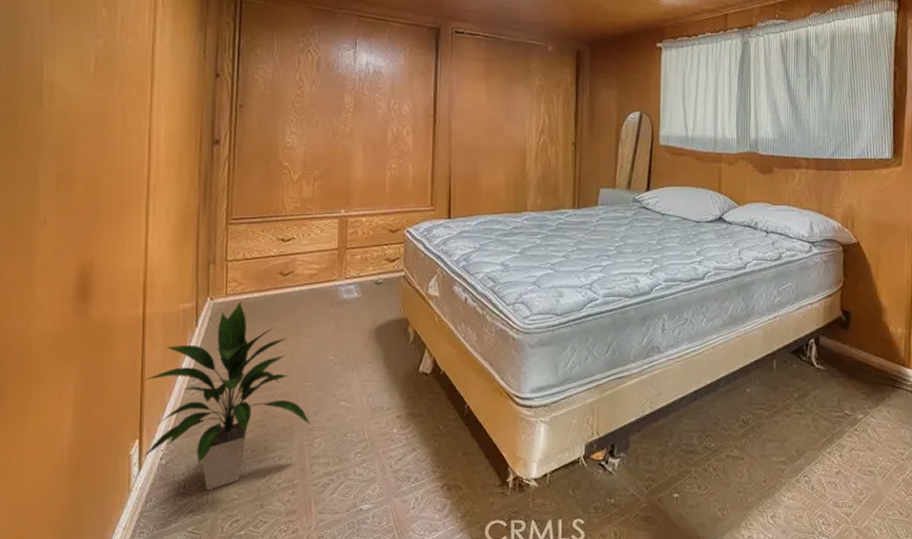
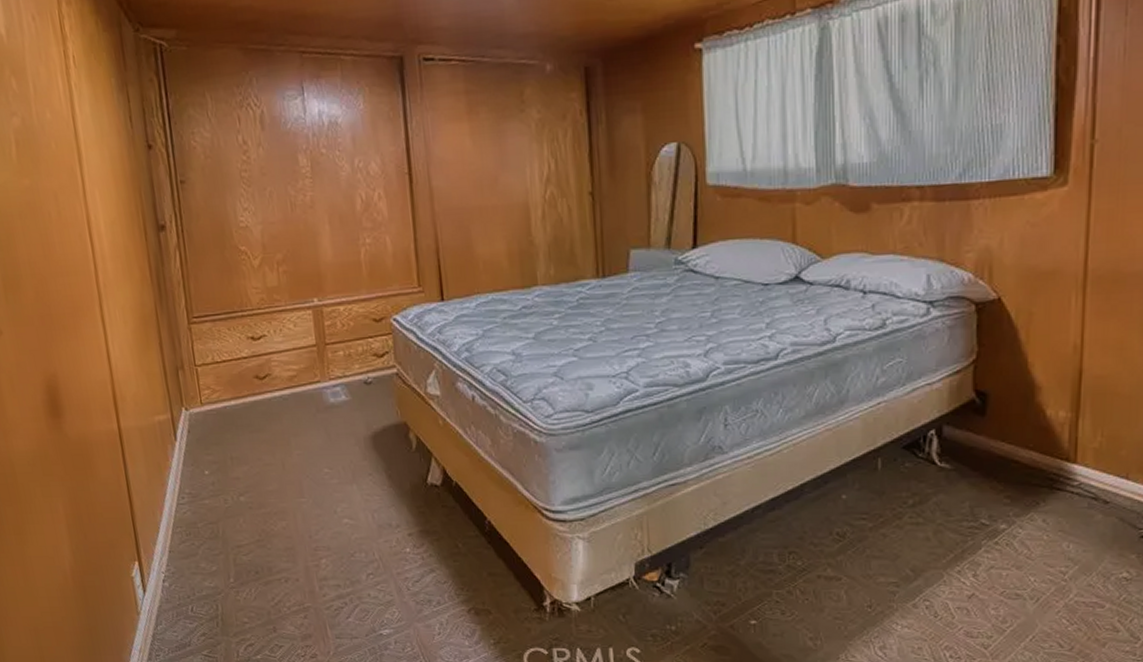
indoor plant: present [143,301,311,491] -> none [133,410,314,614]

